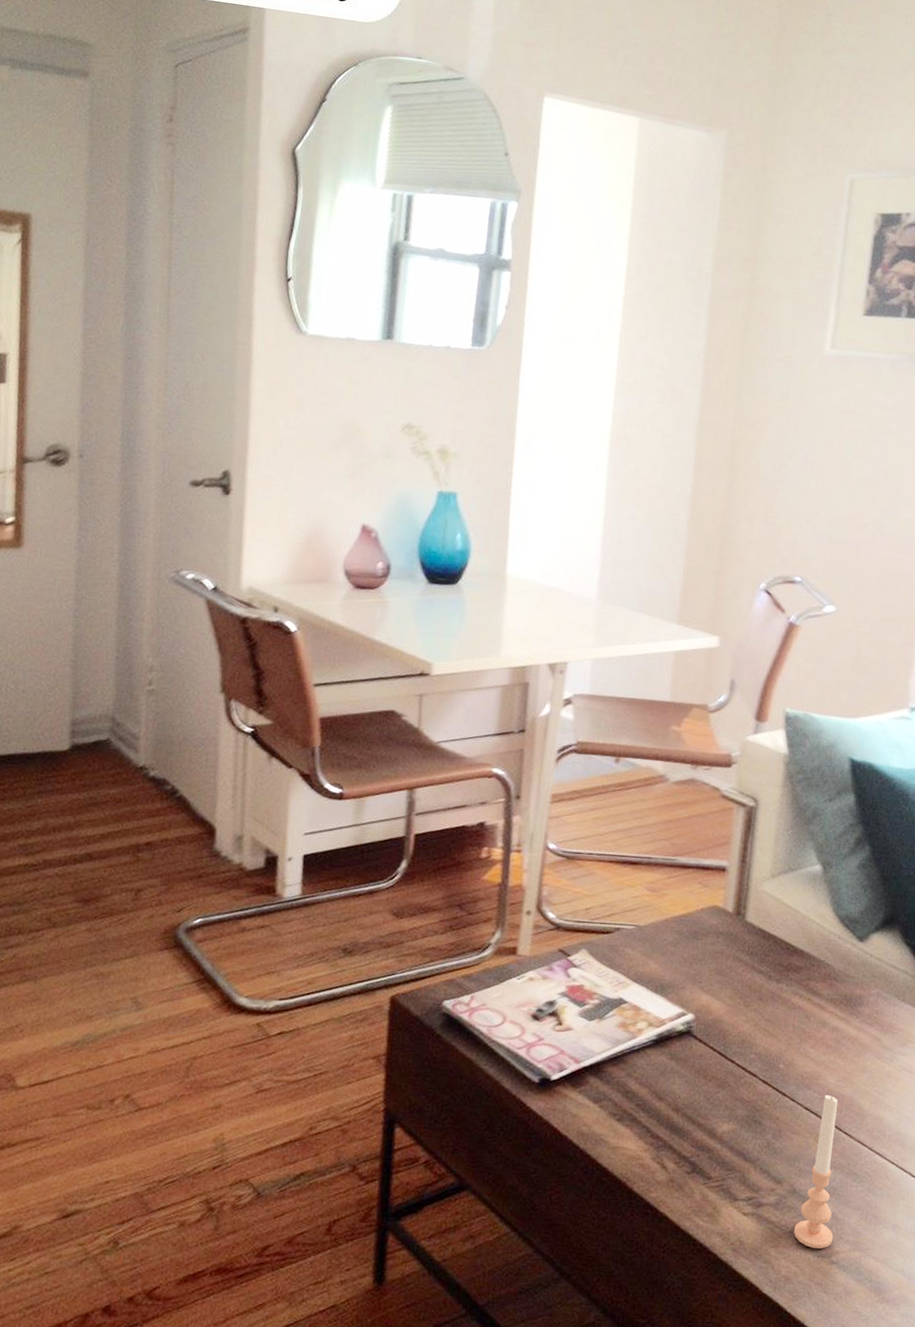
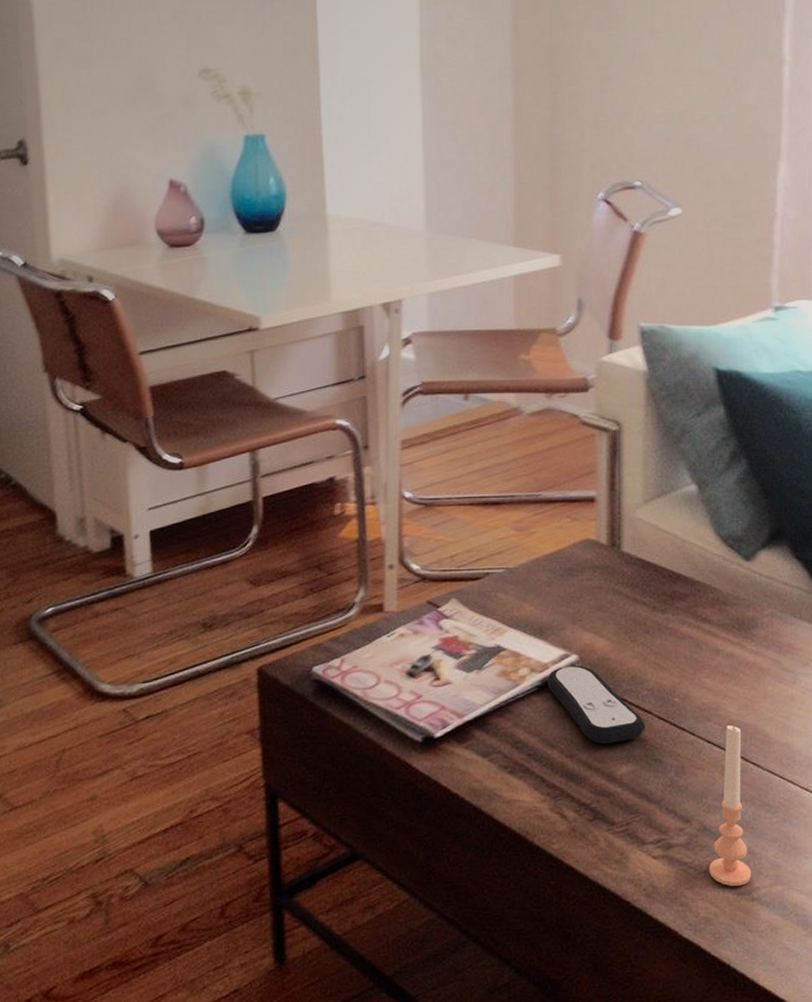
remote control: none [662,1023,750,1102] -> present [547,665,646,743]

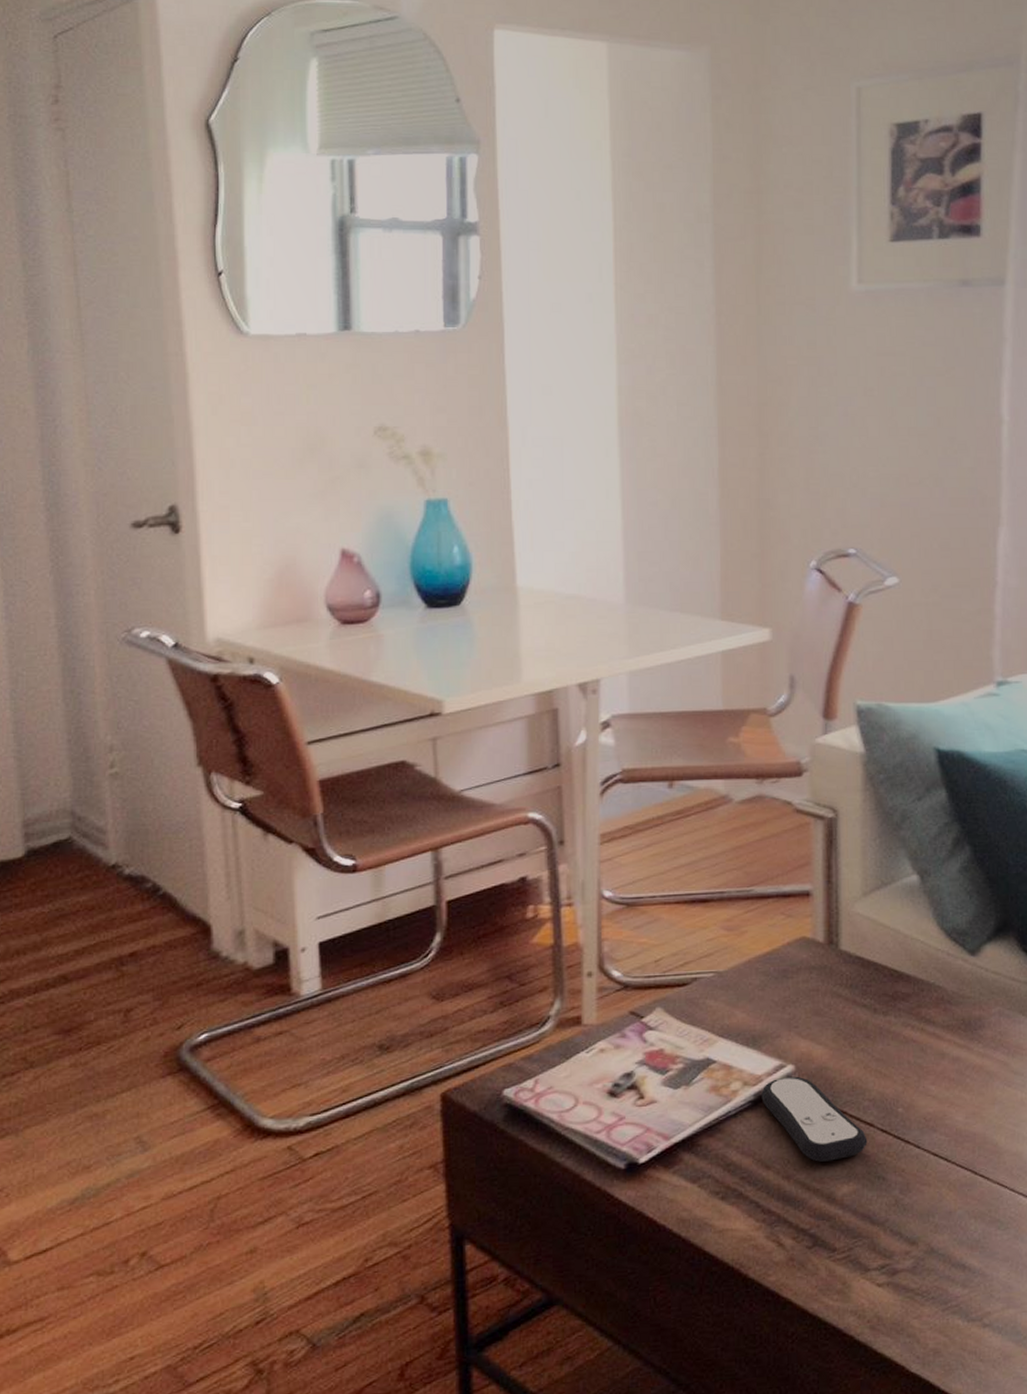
candle: present [709,725,752,886] -> none [937,1135,983,1313]

